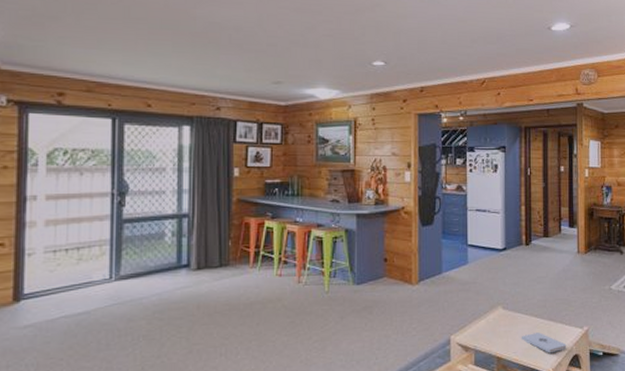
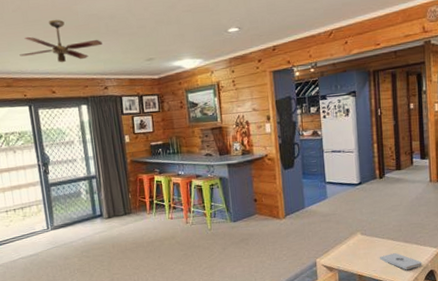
ceiling fan: none [111,20,221,73] -> present [19,19,102,63]

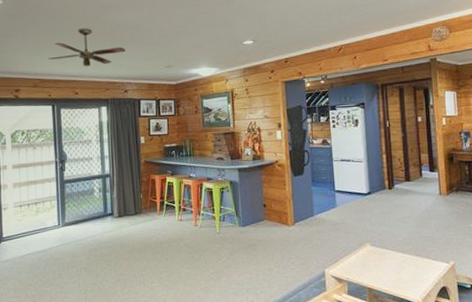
notepad: present [380,253,422,270] -> none [390,267,434,285]

